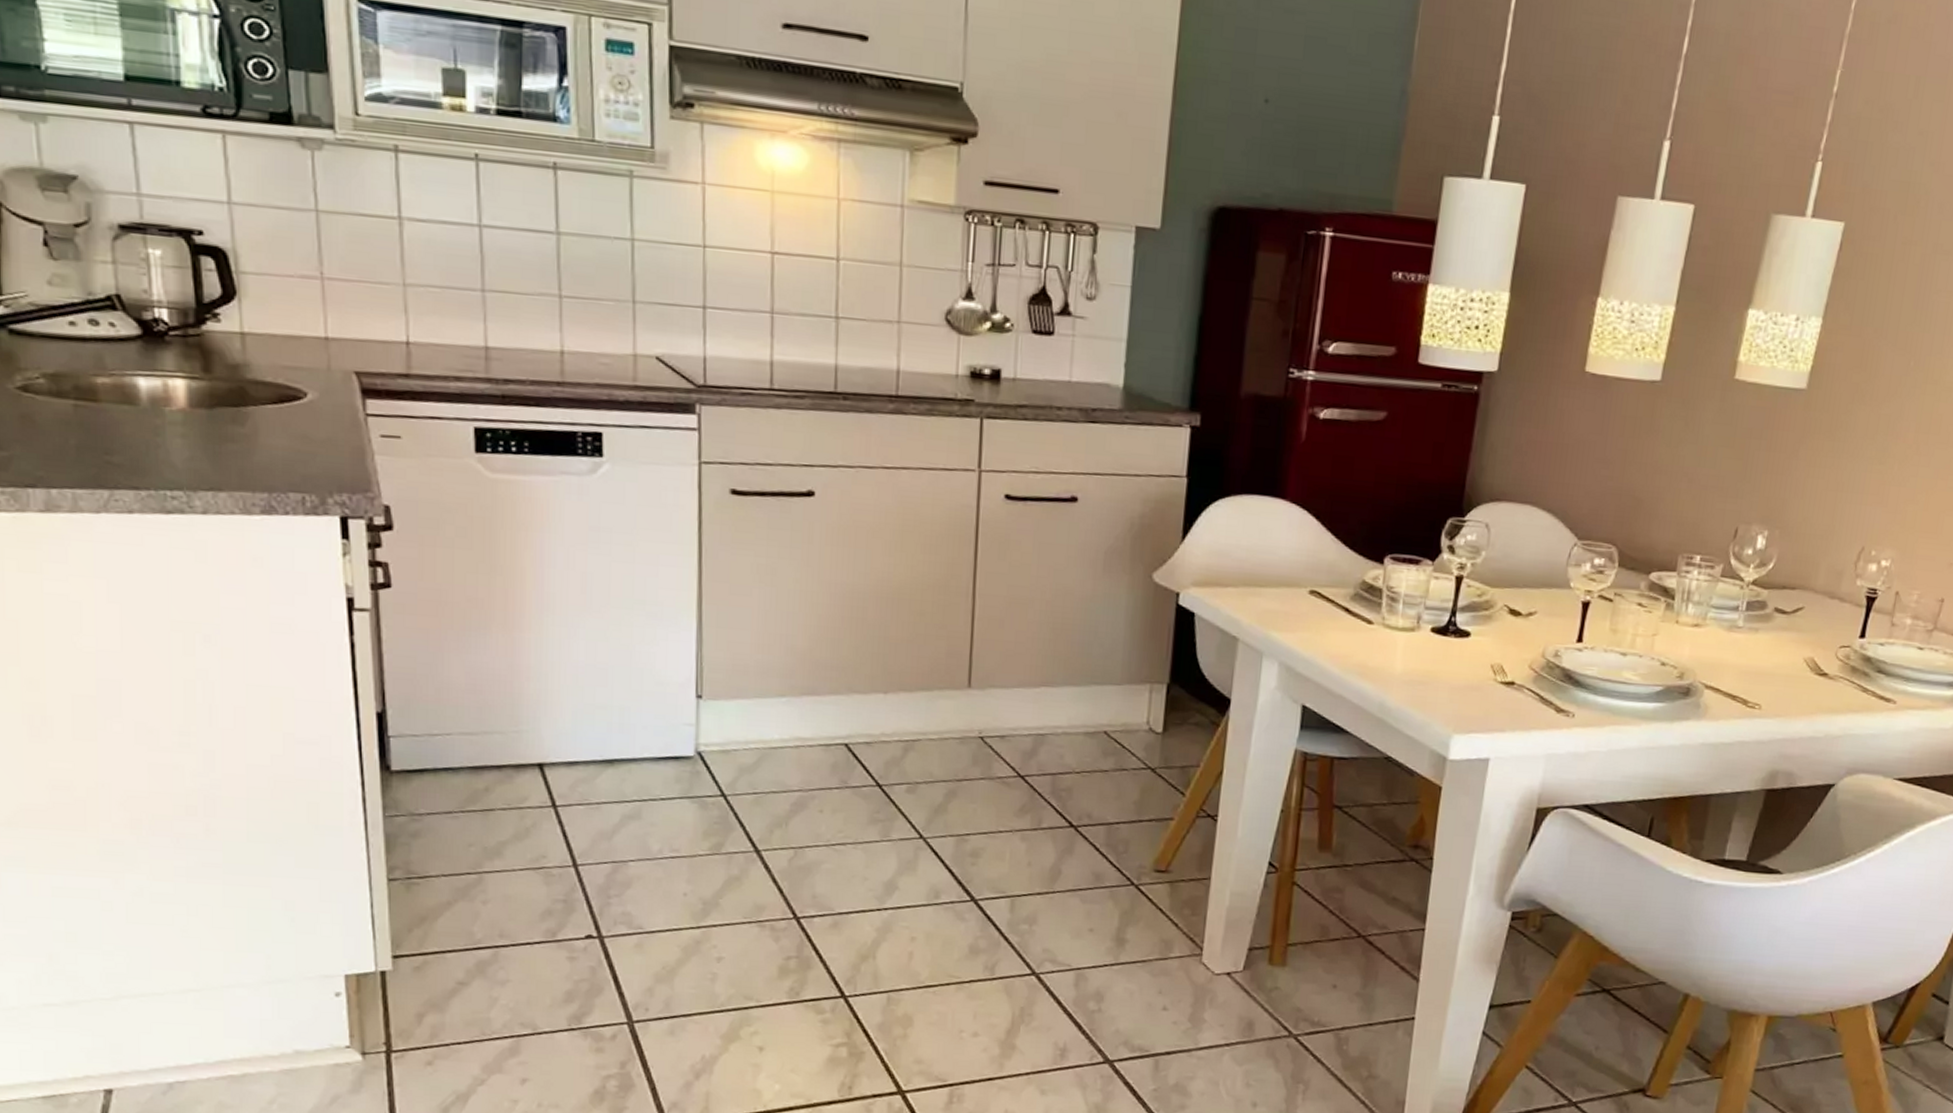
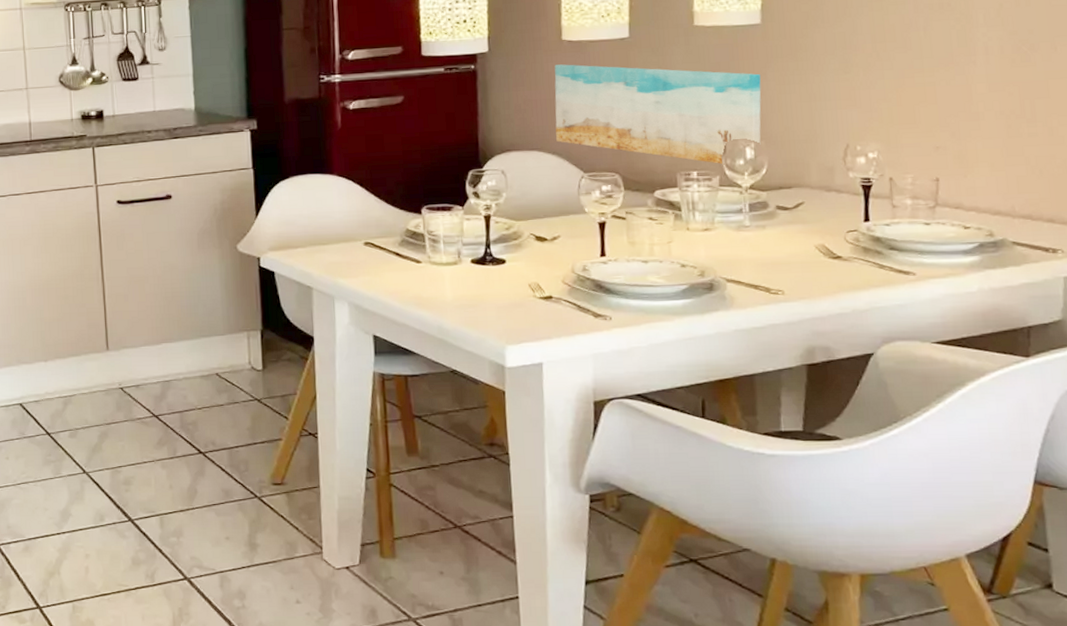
wall art: none [1555,401,1793,552] -> present [554,64,761,165]

